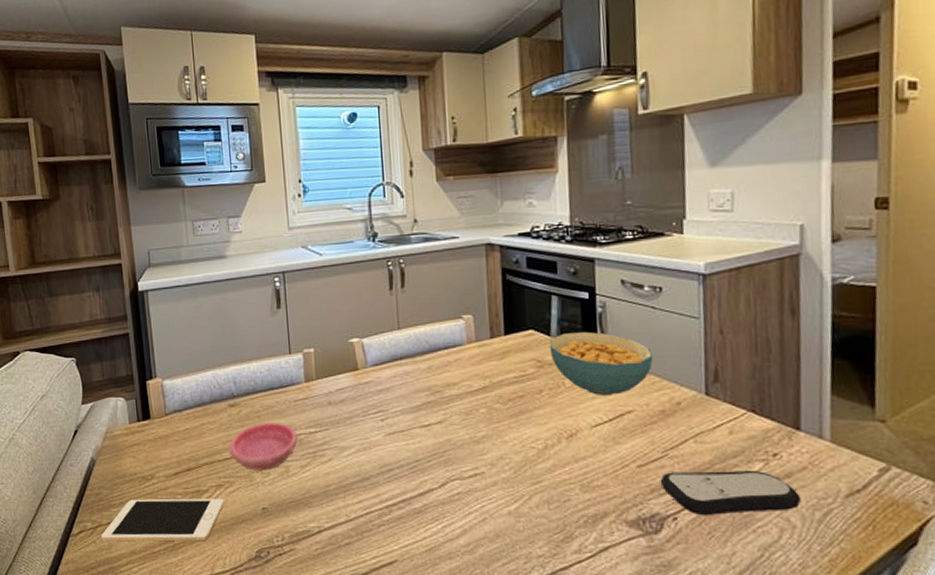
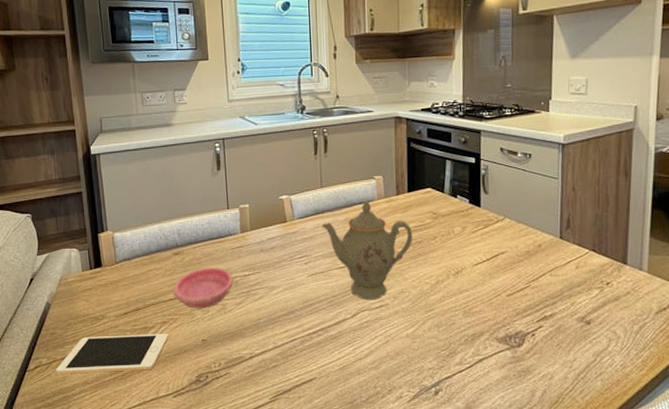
teapot: none [400,344,513,466] -> present [321,200,413,300]
cereal bowl: present [549,331,654,395] -> none [443,189,523,240]
remote control: present [660,470,801,516] -> none [523,295,625,332]

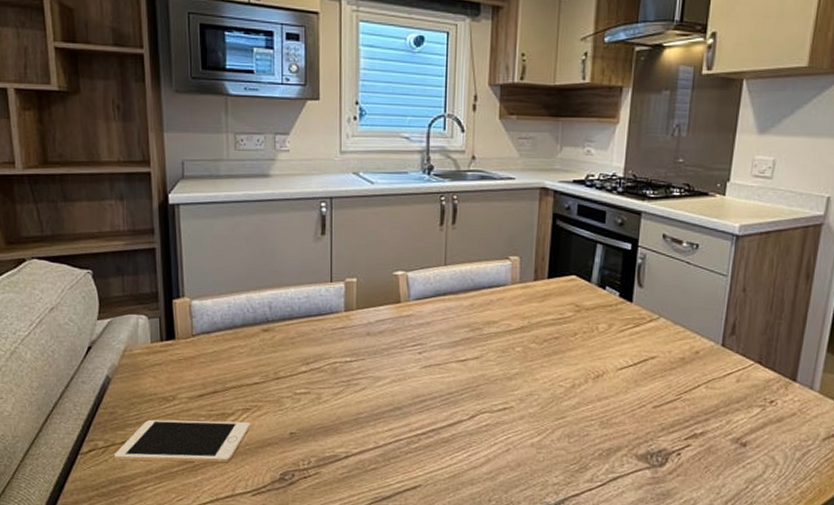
saucer: present [173,267,234,309] -> none [260,348,332,396]
teapot: present [321,200,413,300] -> none [442,284,550,401]

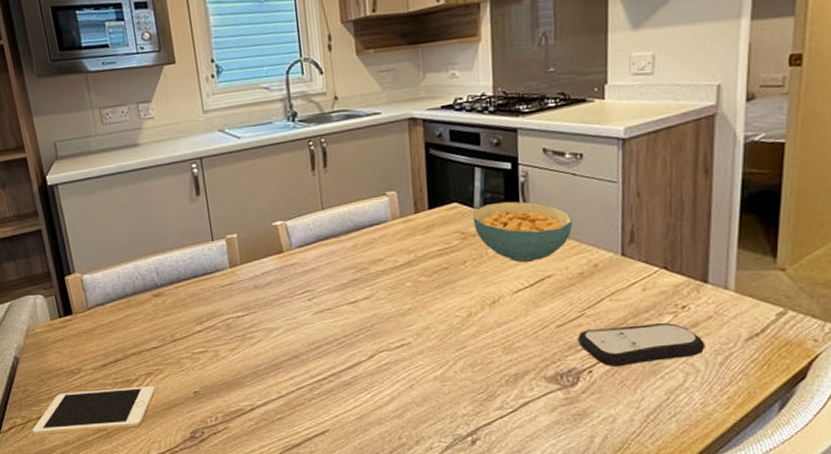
cereal bowl: none [588,280,682,341] -> present [472,201,573,262]
remote control: none [670,413,787,453] -> present [577,322,706,368]

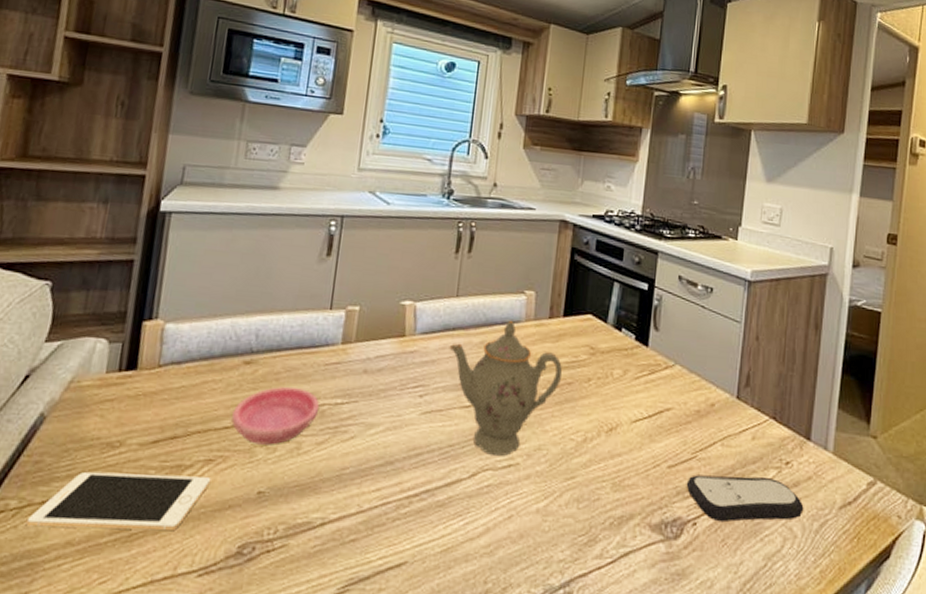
saucer: none [156,308,226,357] -> present [231,386,320,445]
teapot: none [325,221,438,339] -> present [449,320,563,456]
cereal bowl: present [472,201,573,262] -> none [604,322,697,391]

